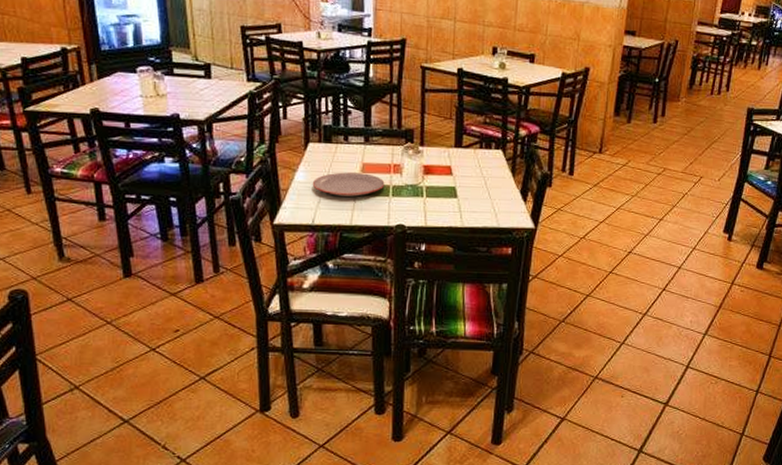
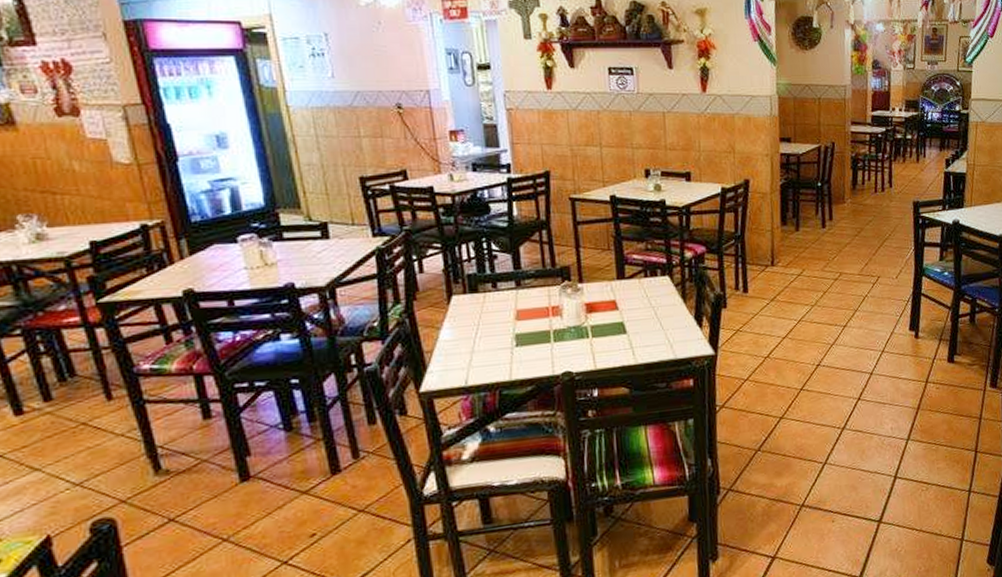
plate: present [312,172,385,197] -> none [460,320,544,350]

